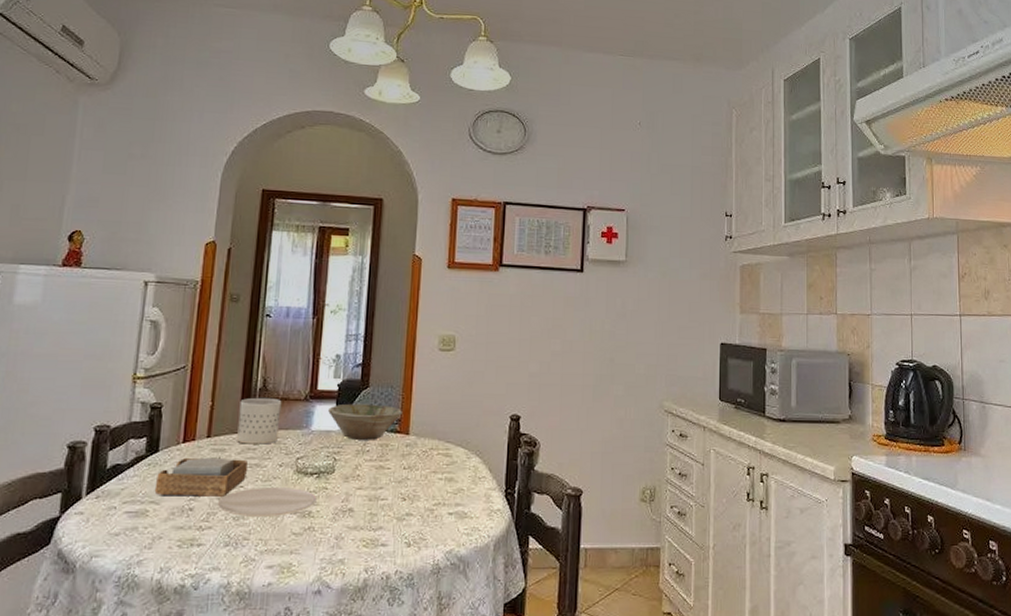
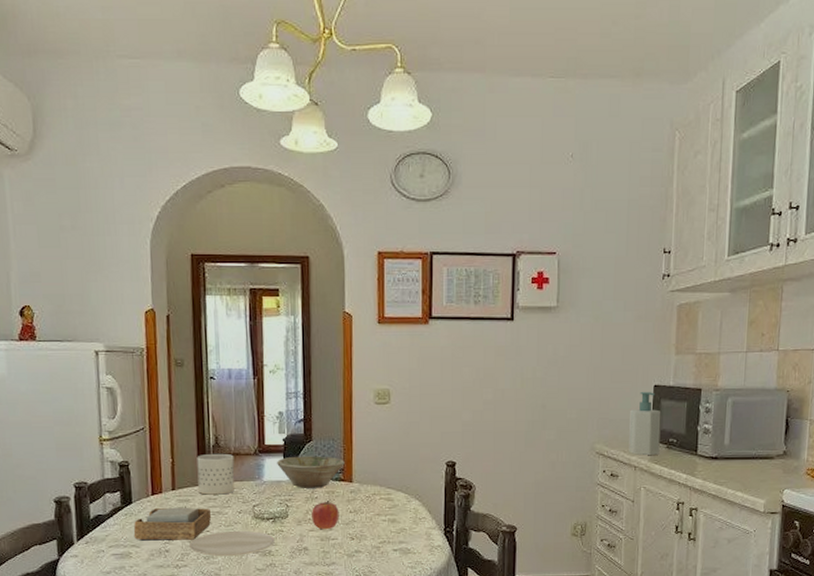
fruit: none [361,455,392,488] -> present [312,501,339,530]
soap bottle: none [697,348,729,416] -> present [628,391,661,456]

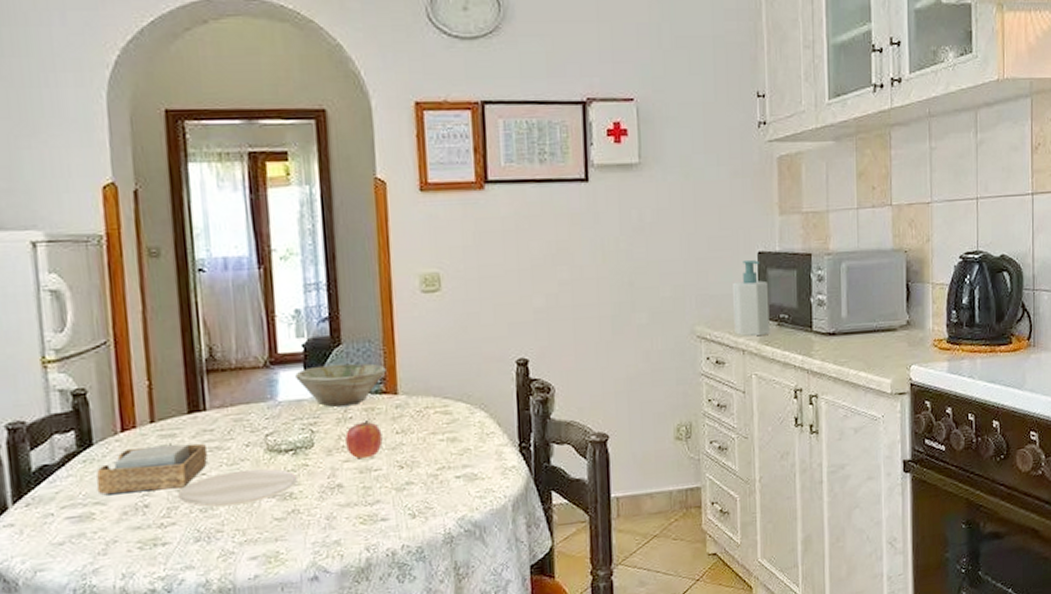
mug: present [197,453,235,495] -> none [183,368,238,426]

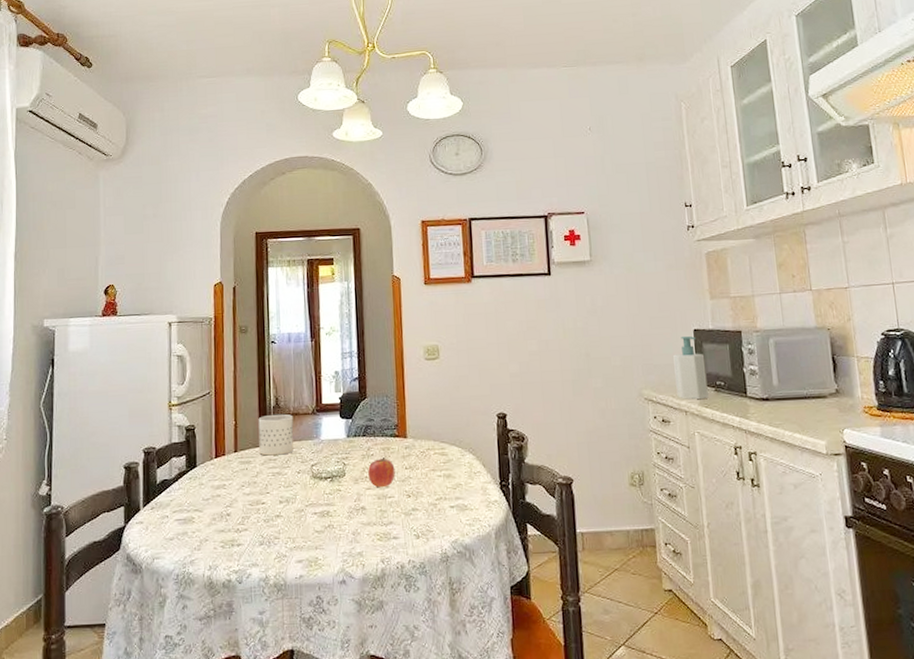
napkin holder: present [96,443,208,495] -> none [197,468,272,504]
plate: present [177,468,297,508] -> none [249,490,333,519]
mug: none [183,368,238,426] -> present [258,413,294,456]
bowl: present [295,363,386,407] -> none [334,412,399,446]

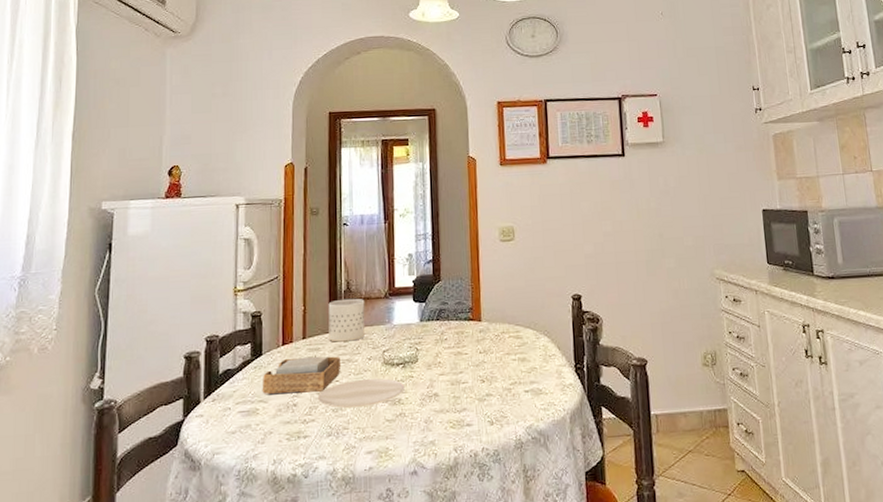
napkin holder: none [197,468,272,504] -> present [262,356,341,395]
plate: none [249,490,333,519] -> present [317,378,405,409]
fruit: present [368,457,395,488] -> none [441,342,469,374]
soap bottle: present [673,335,709,400] -> none [743,215,778,279]

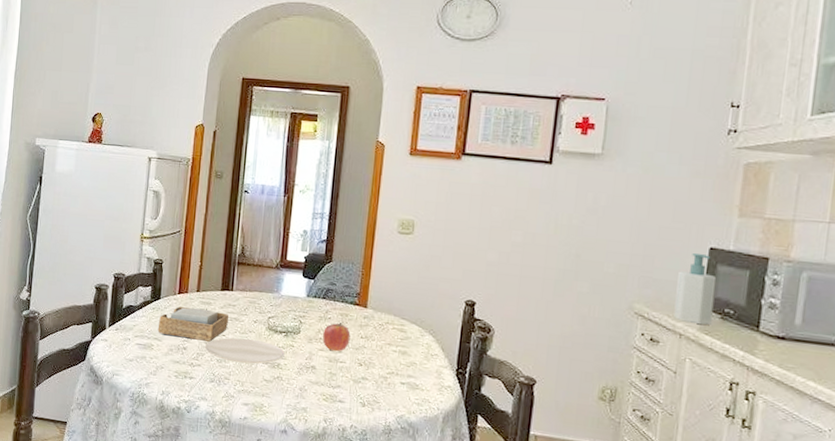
mug: present [328,298,365,342] -> none [220,262,257,303]
fruit: none [441,342,469,374] -> present [323,323,351,352]
soap bottle: none [743,215,778,279] -> present [673,252,717,325]

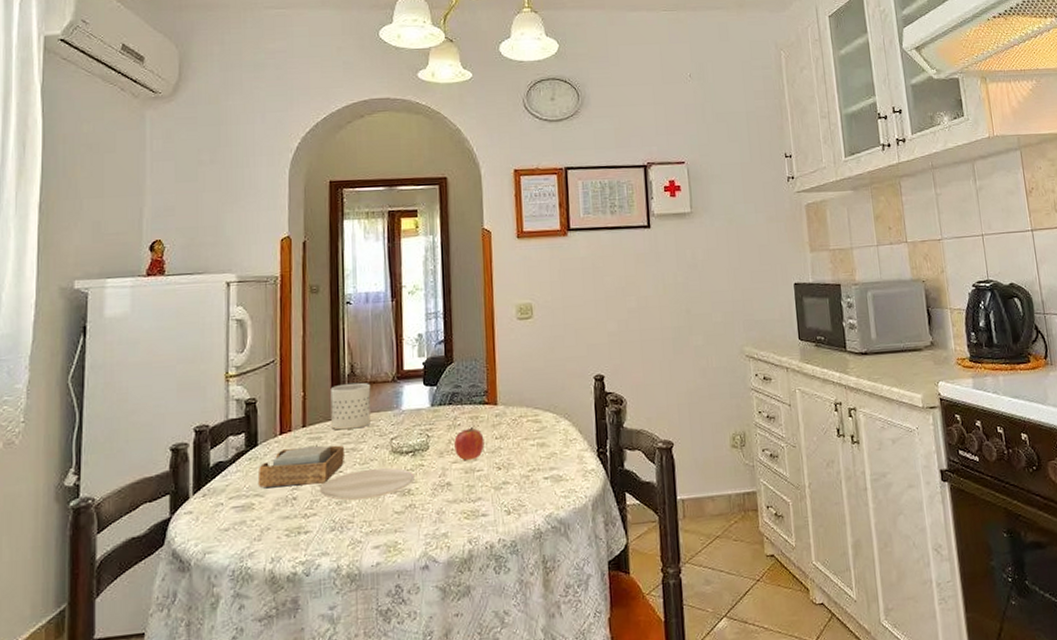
mug: none [220,262,257,303] -> present [330,382,371,430]
soap bottle: present [673,252,717,325] -> none [774,289,809,356]

